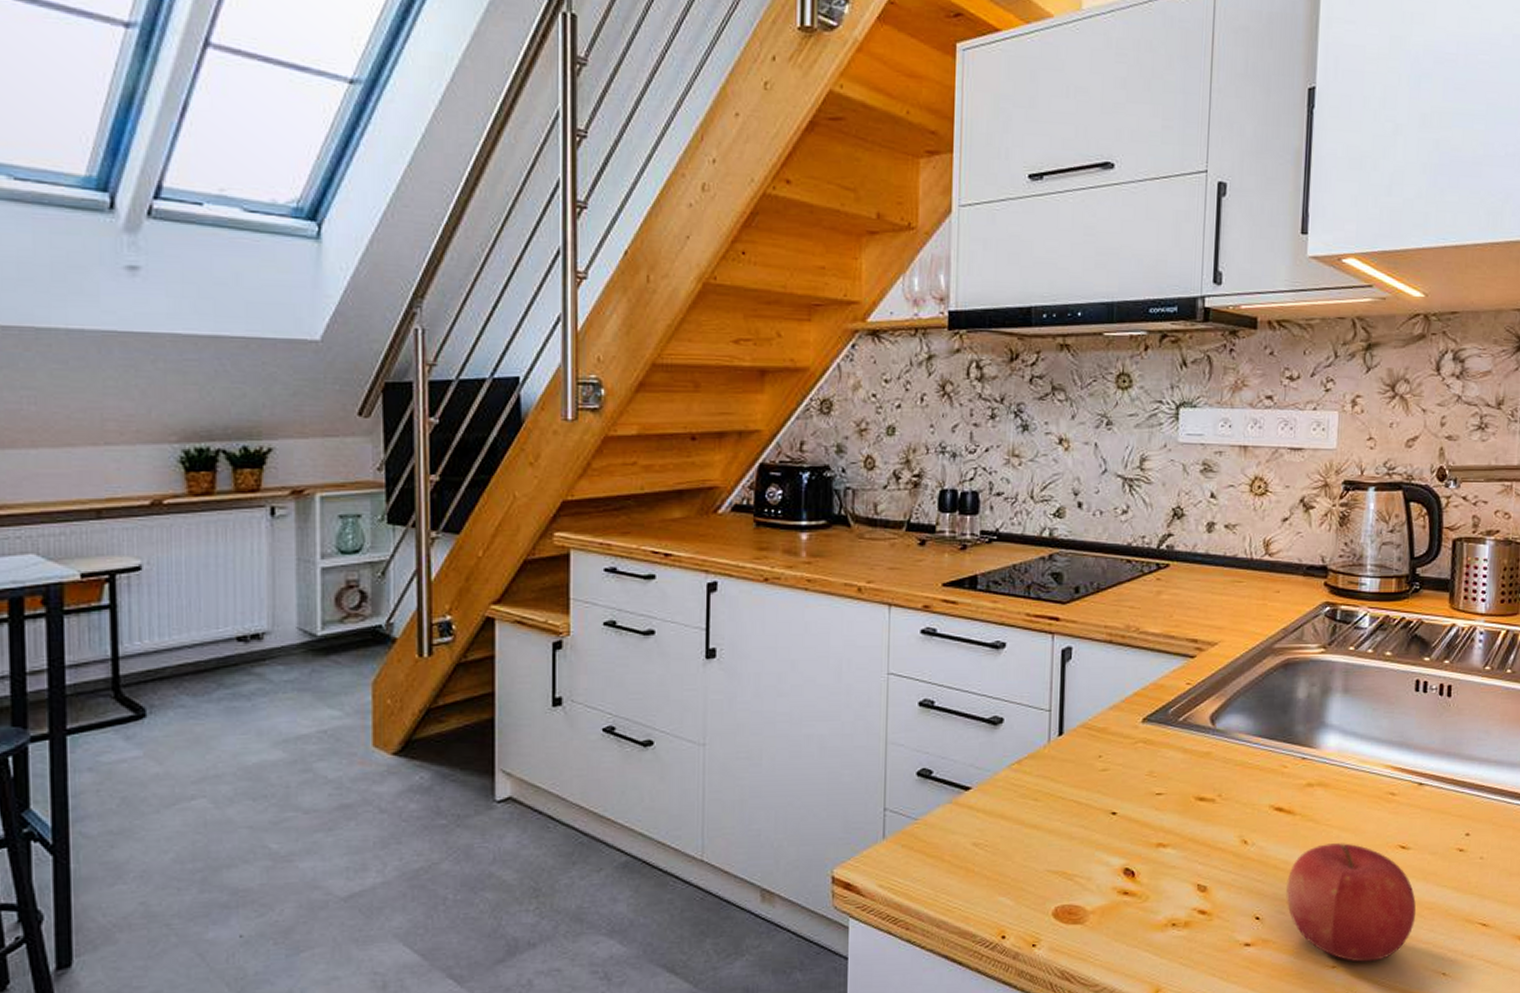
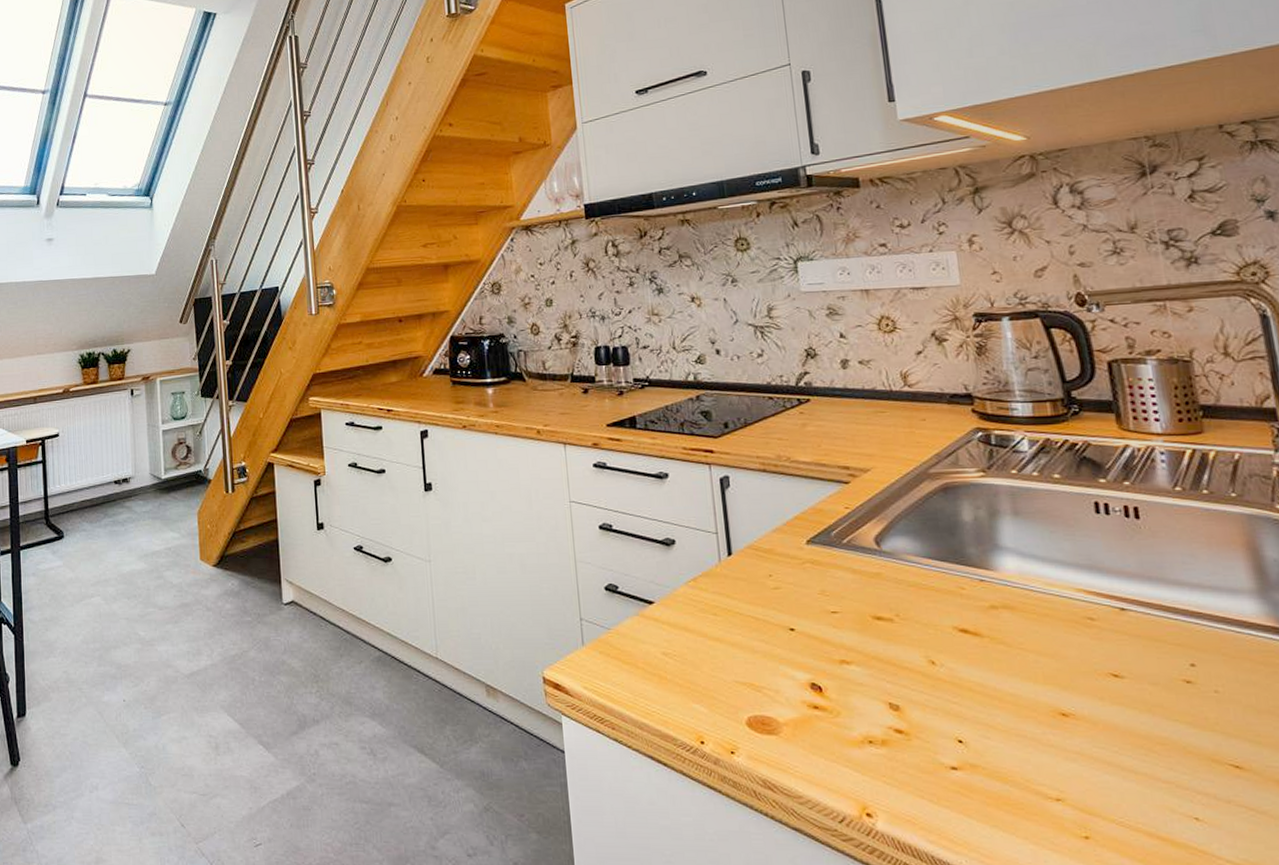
fruit: present [1286,843,1417,962] -> none [986,668,1147,797]

